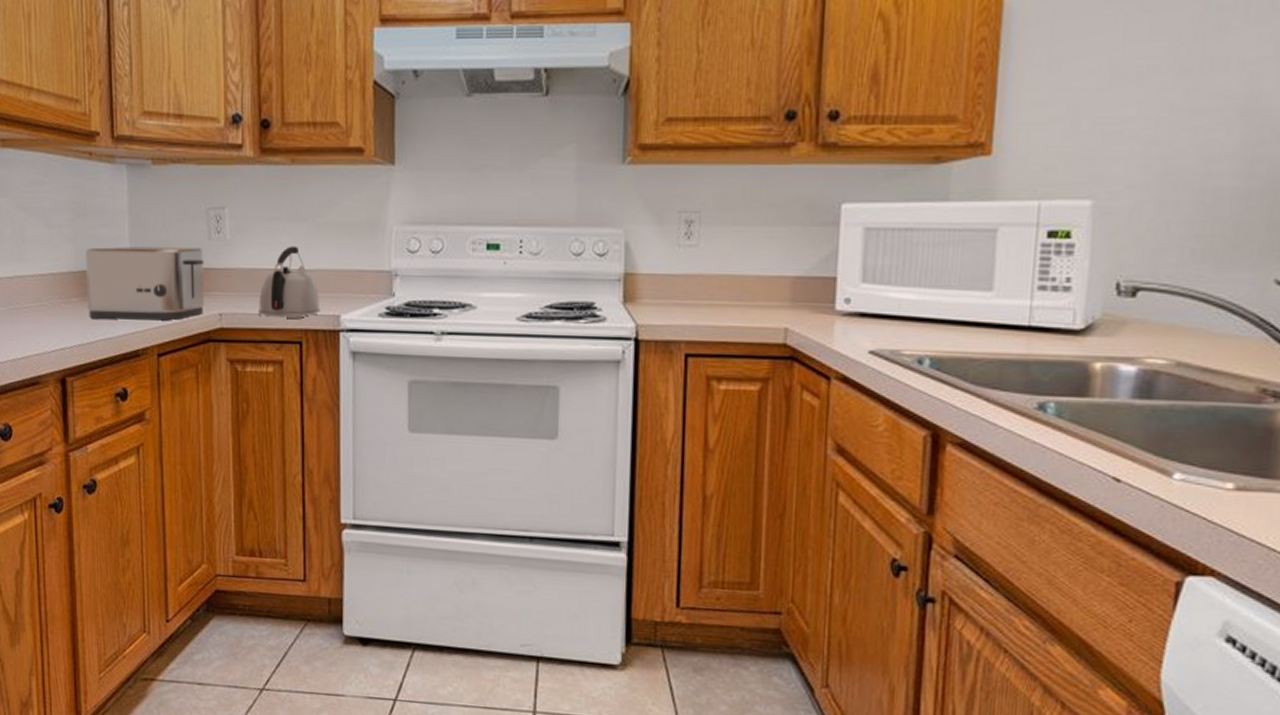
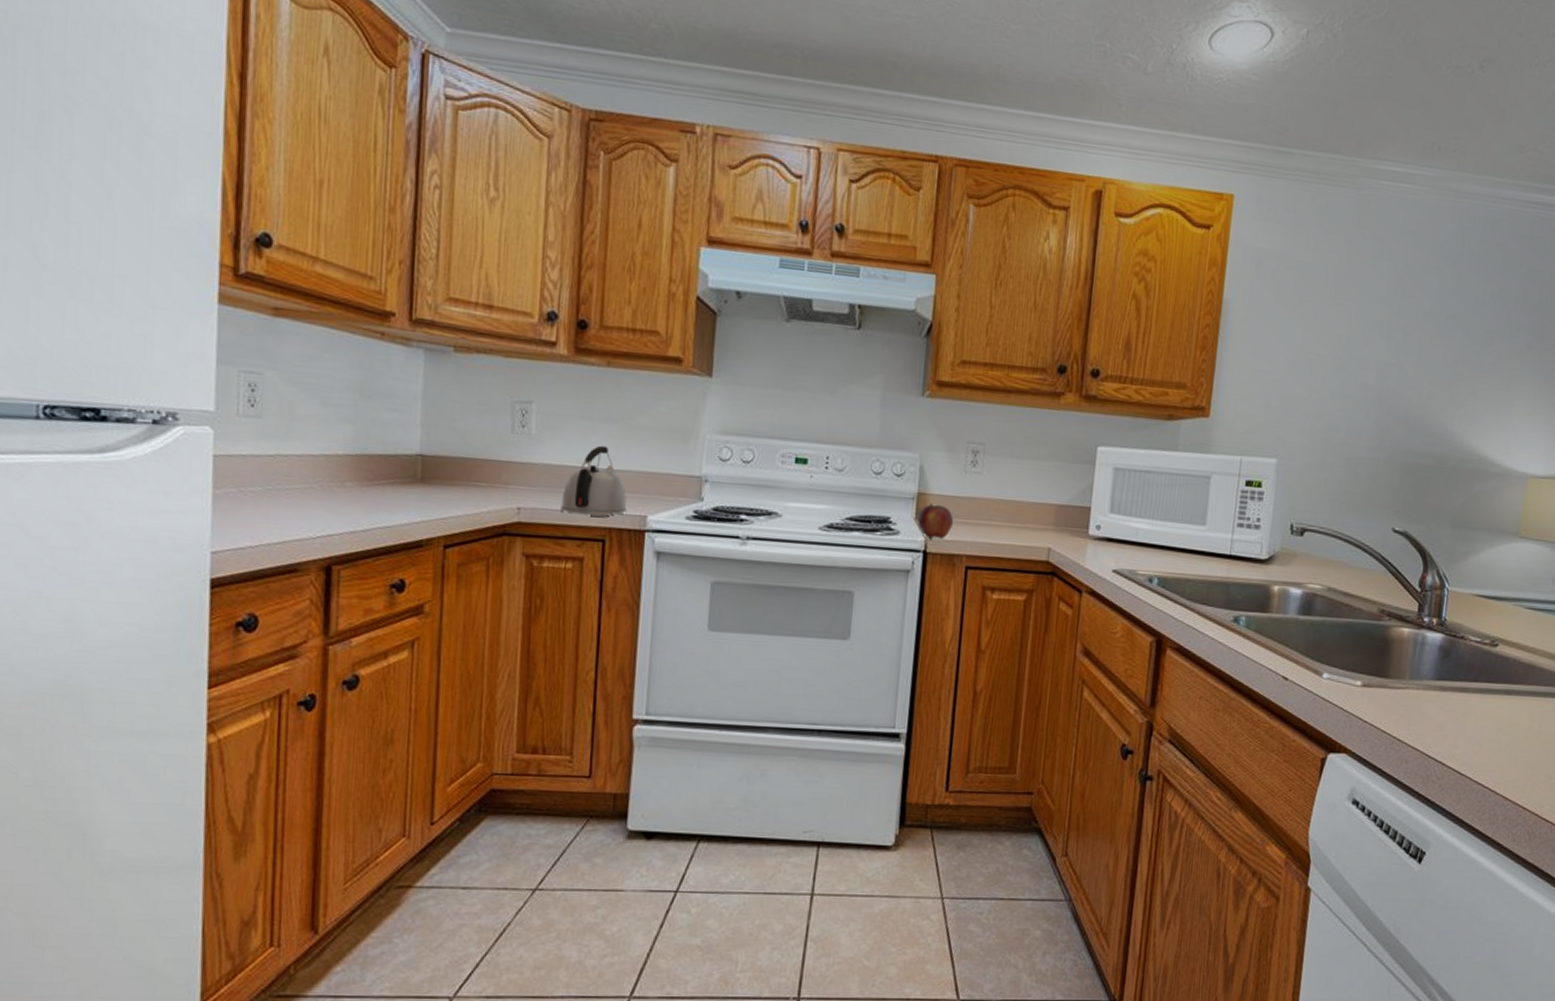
toaster: present [85,246,205,321] -> none [364,430,505,512]
fruit: none [625,285,668,324] -> present [917,504,954,539]

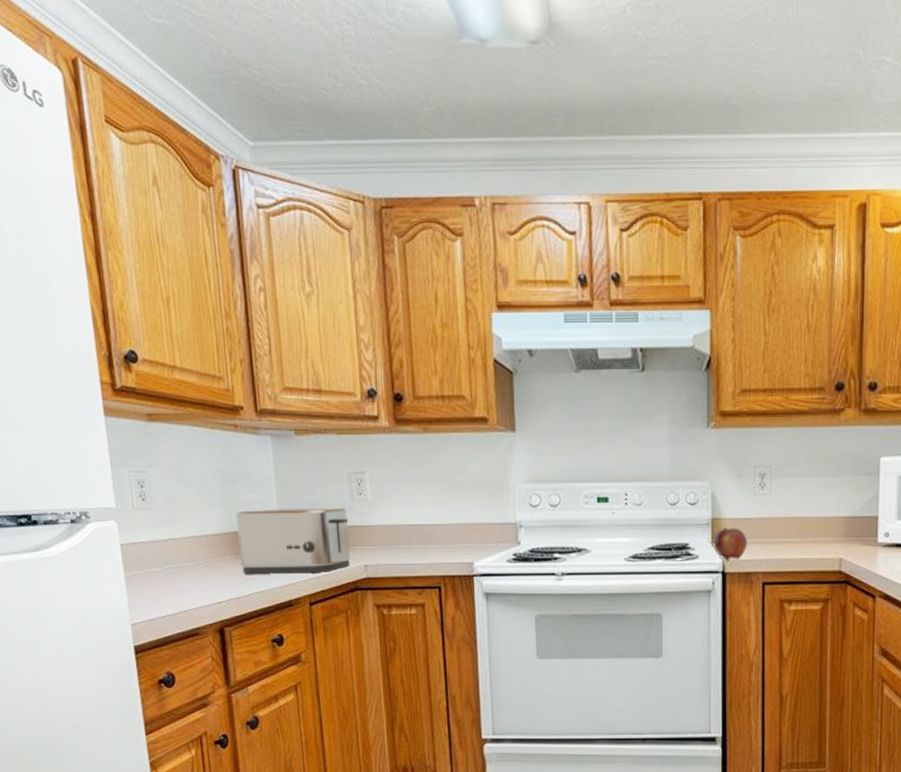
toaster: none [364,430,505,512] -> present [235,508,351,575]
kettle: present [561,445,627,518] -> none [400,504,456,568]

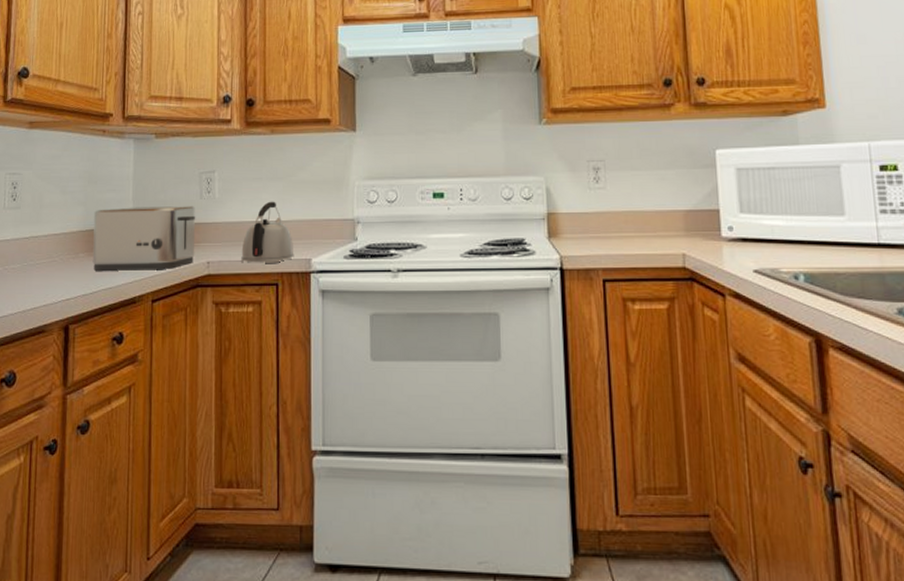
kettle: none [400,504,456,568] -> present [241,201,294,264]
fruit: present [713,527,748,560] -> none [549,222,586,255]

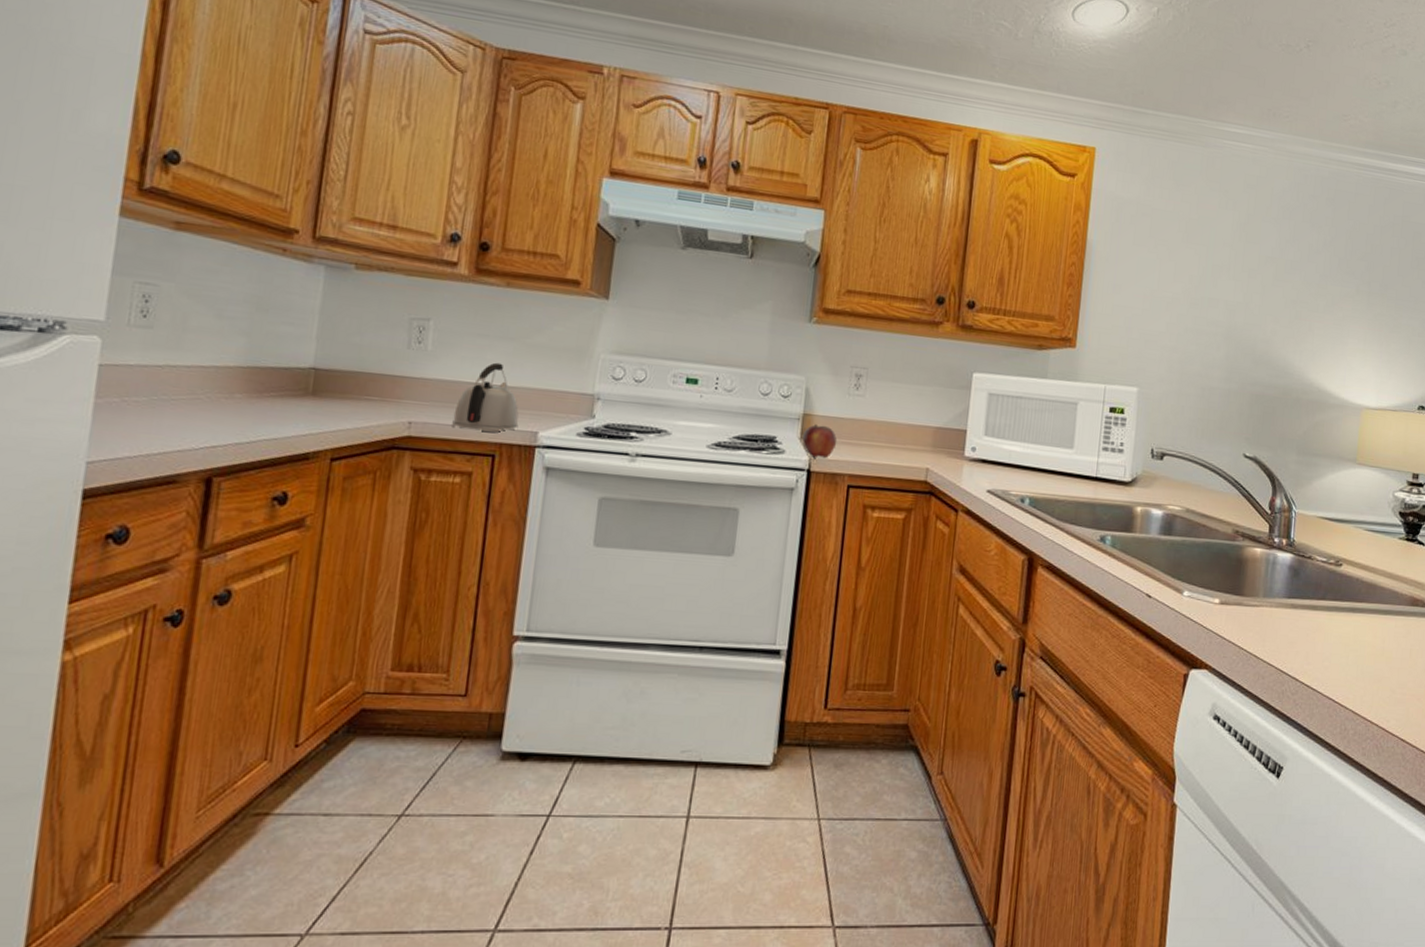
toaster: present [92,206,196,272] -> none [253,343,400,426]
fruit: none [549,222,586,255] -> present [802,424,837,459]

